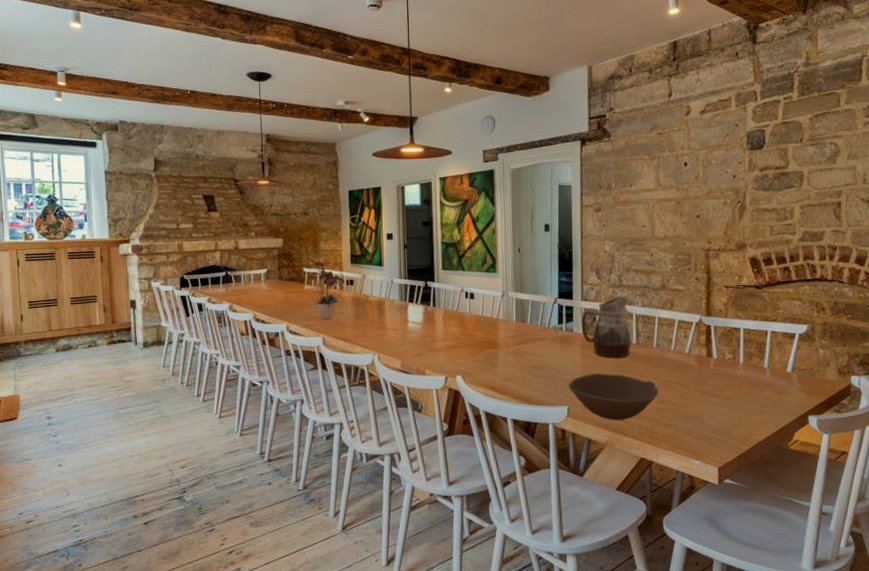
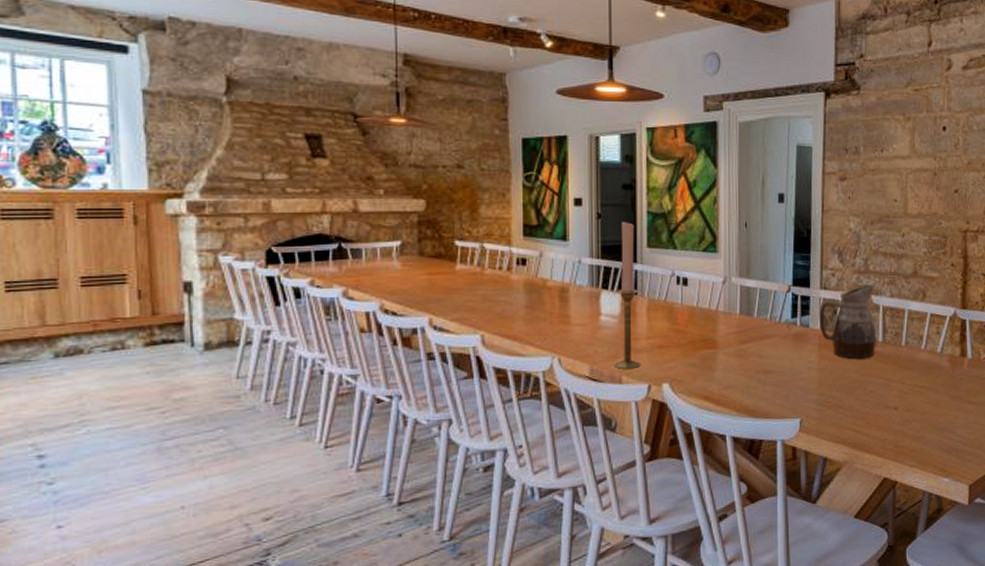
flower arrangement: present [308,261,345,320] -> none [461,232,514,311]
candlestick: none [419,249,440,364] -> present [614,221,641,369]
bowl: present [568,373,658,421] -> none [802,378,906,434]

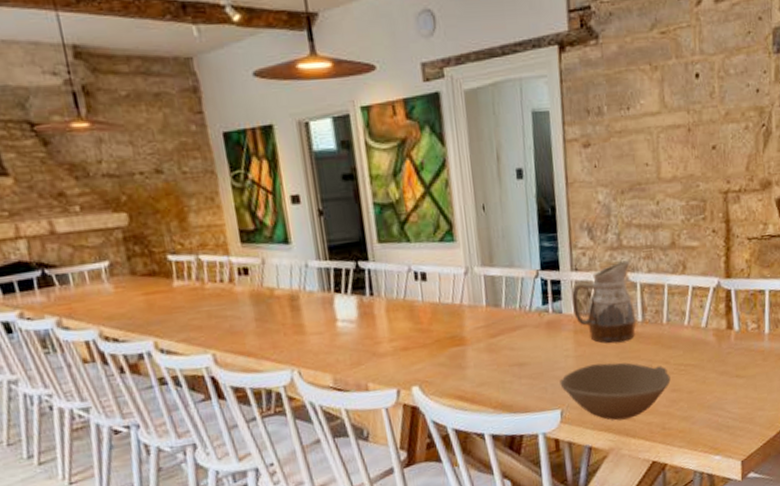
candlestick: present [614,221,641,369] -> none [347,215,387,376]
bowl: none [802,378,906,434] -> present [560,362,671,421]

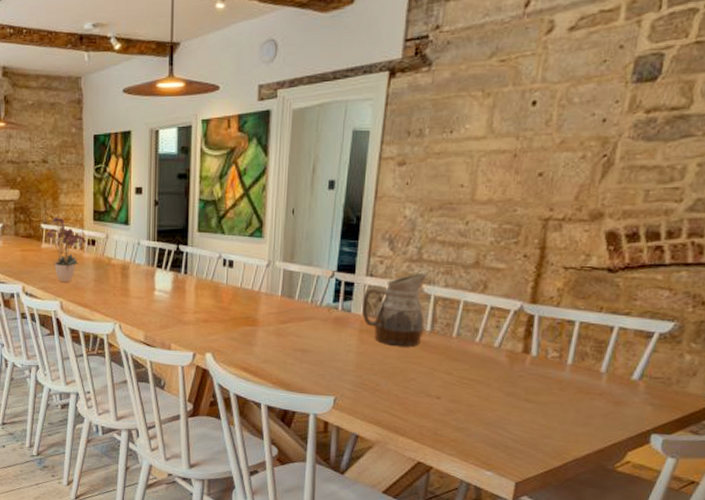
flower arrangement: none [176,243,235,329] -> present [46,217,86,282]
bowl: present [560,362,671,421] -> none [338,362,451,418]

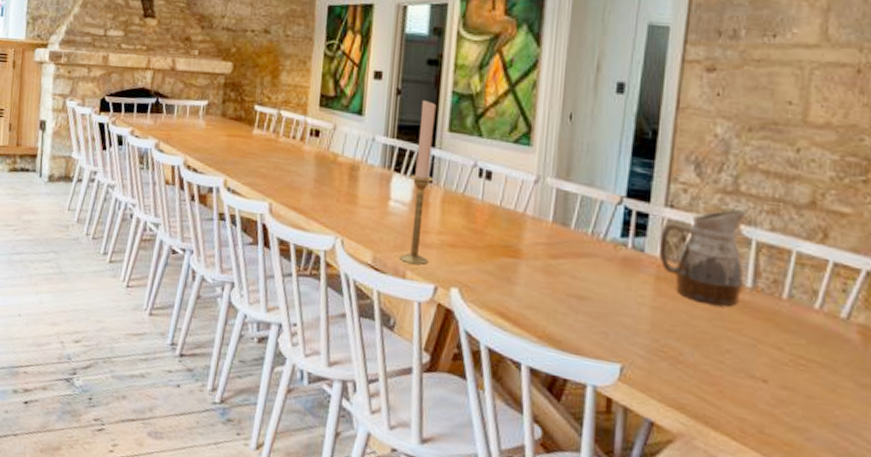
flower arrangement: present [46,217,86,282] -> none [259,98,308,180]
candlestick: none [165,207,188,338] -> present [399,100,437,265]

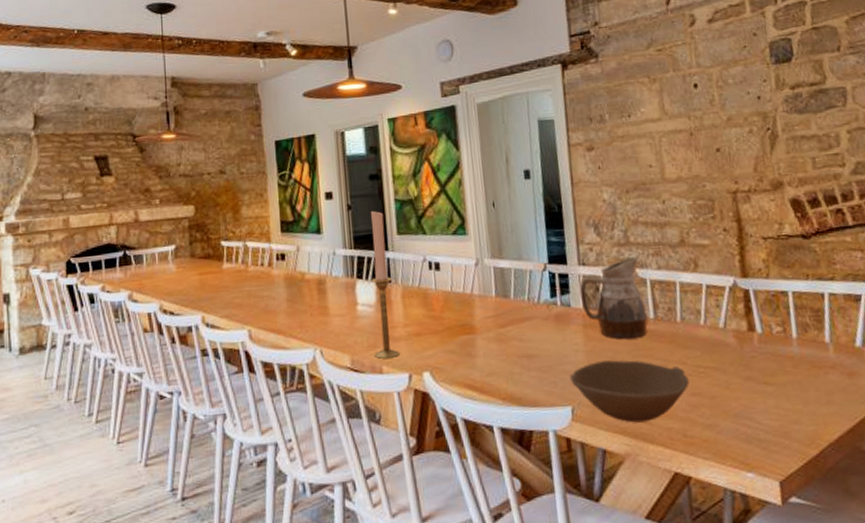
bowl: none [626,321,782,405] -> present [570,360,690,423]

